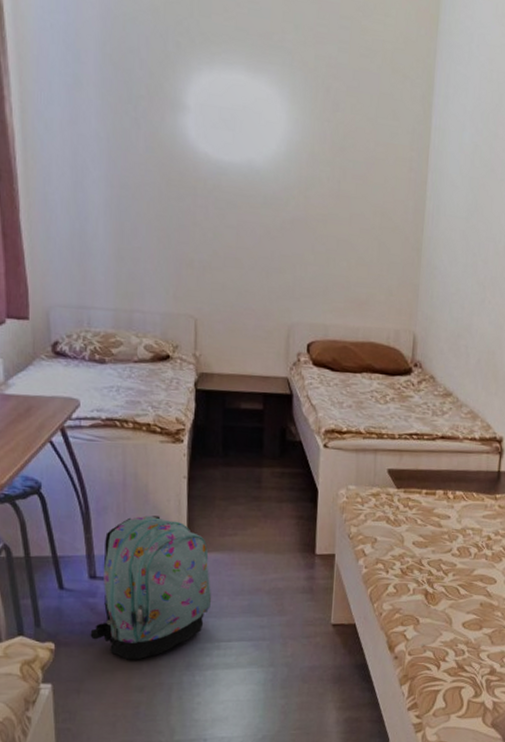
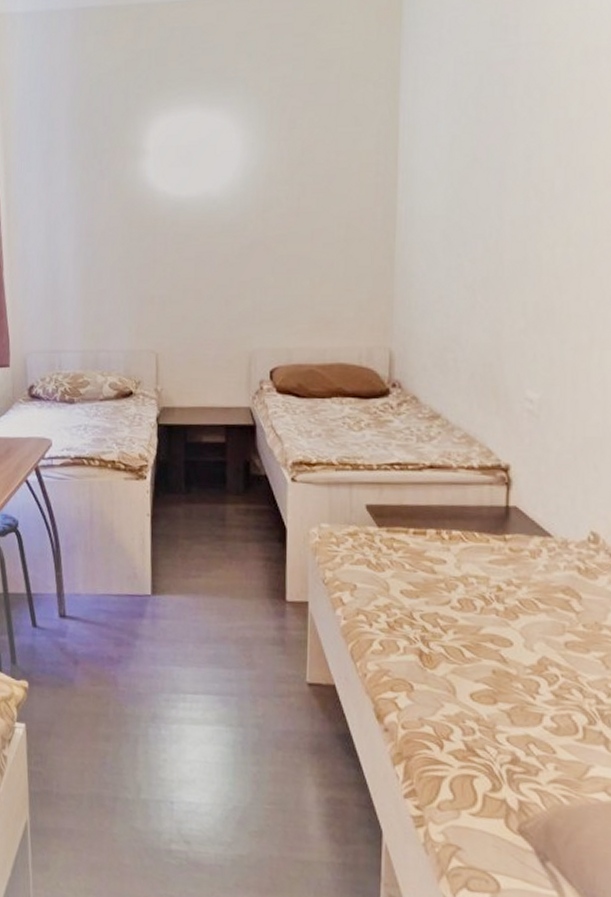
backpack: present [90,515,212,660] -> none [60,554,177,707]

